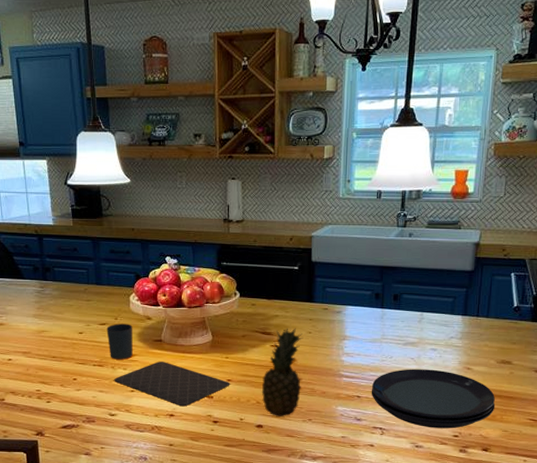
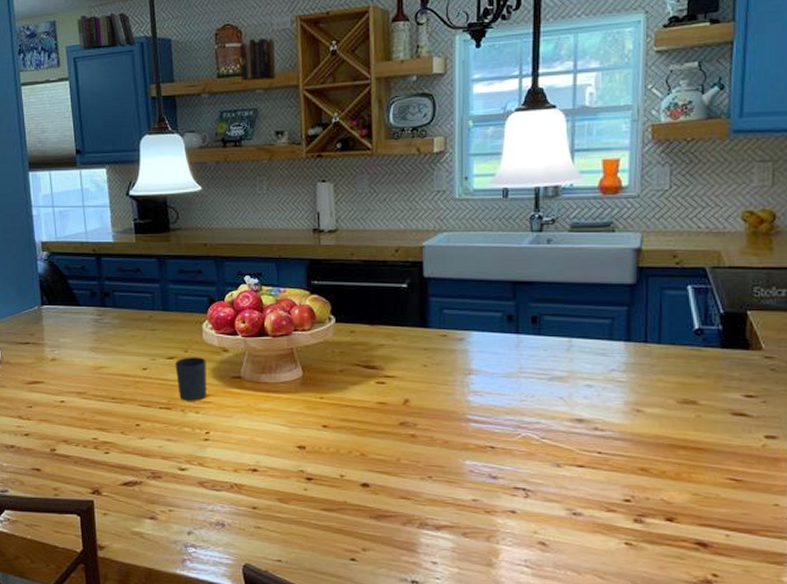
books: none [19,18,73,52] -> present [77,12,136,51]
placemat: present [114,362,230,407] -> none [184,403,327,459]
books: none [165,51,196,89] -> present [240,38,276,82]
fruit: present [261,328,303,416] -> none [366,360,417,473]
plate: present [371,369,496,429] -> none [508,411,680,491]

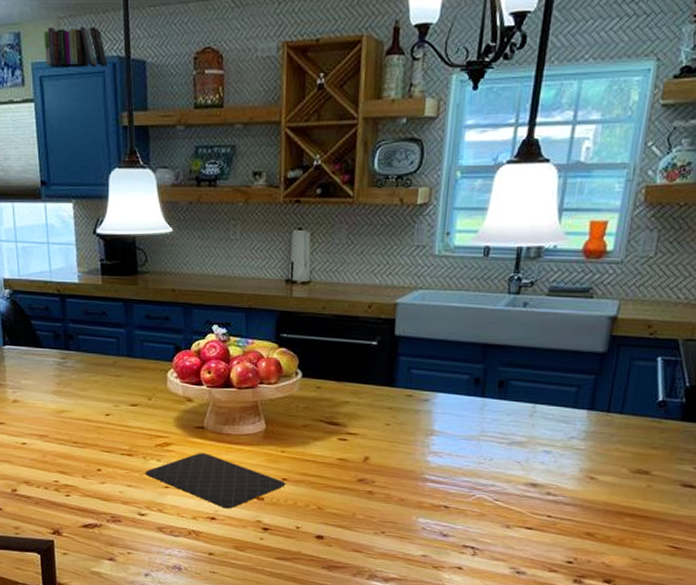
mug: present [175,357,206,401] -> none [138,405,170,449]
placemat: none [184,403,327,459] -> present [145,453,286,509]
books: present [240,38,276,82] -> none [219,66,258,114]

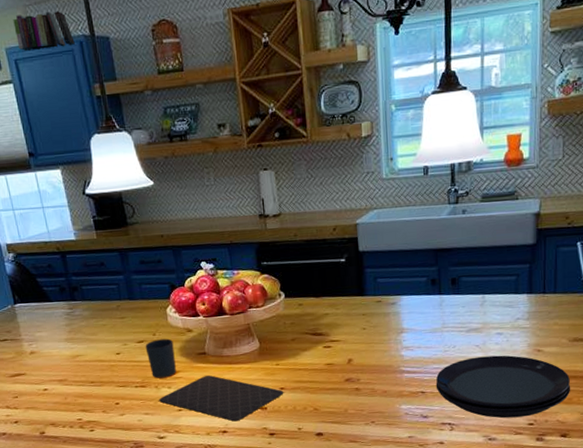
mug: none [138,405,170,449] -> present [145,338,176,379]
plate: none [462,475,625,553] -> present [435,355,571,419]

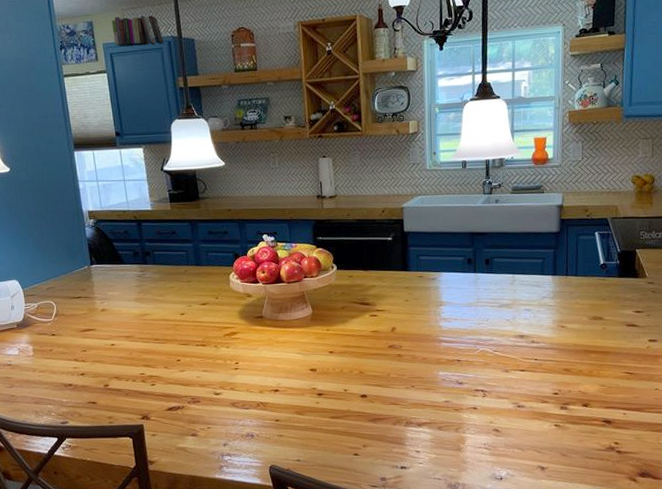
mug: present [145,338,176,379] -> none [208,302,235,338]
placemat: present [159,375,284,422] -> none [217,337,333,381]
plate: present [435,355,571,419] -> none [470,329,592,388]

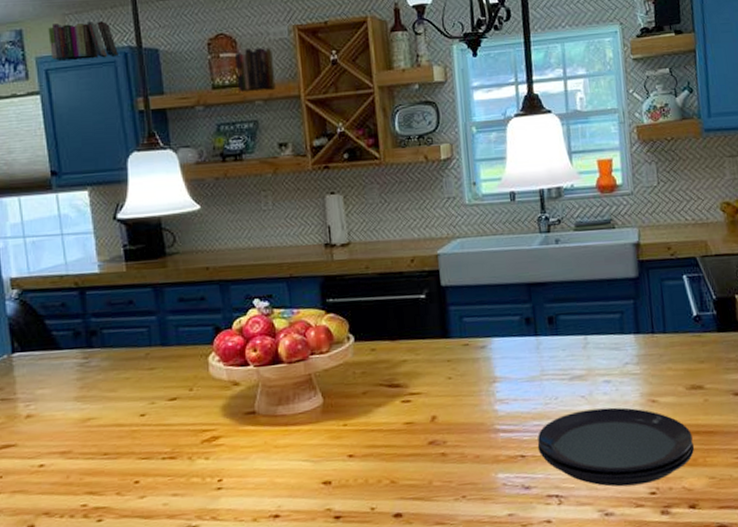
books: none [253,39,283,75] -> present [235,48,276,93]
plate: none [470,329,592,388] -> present [537,407,695,487]

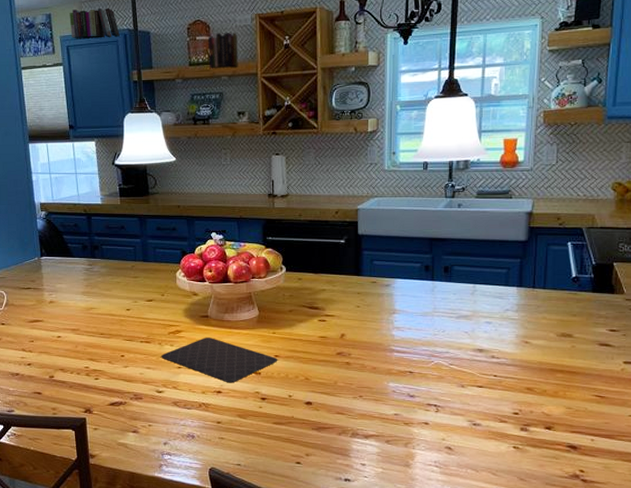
placemat: none [192,441,353,502] -> present [161,337,278,383]
plate: present [537,407,695,487] -> none [424,343,557,406]

